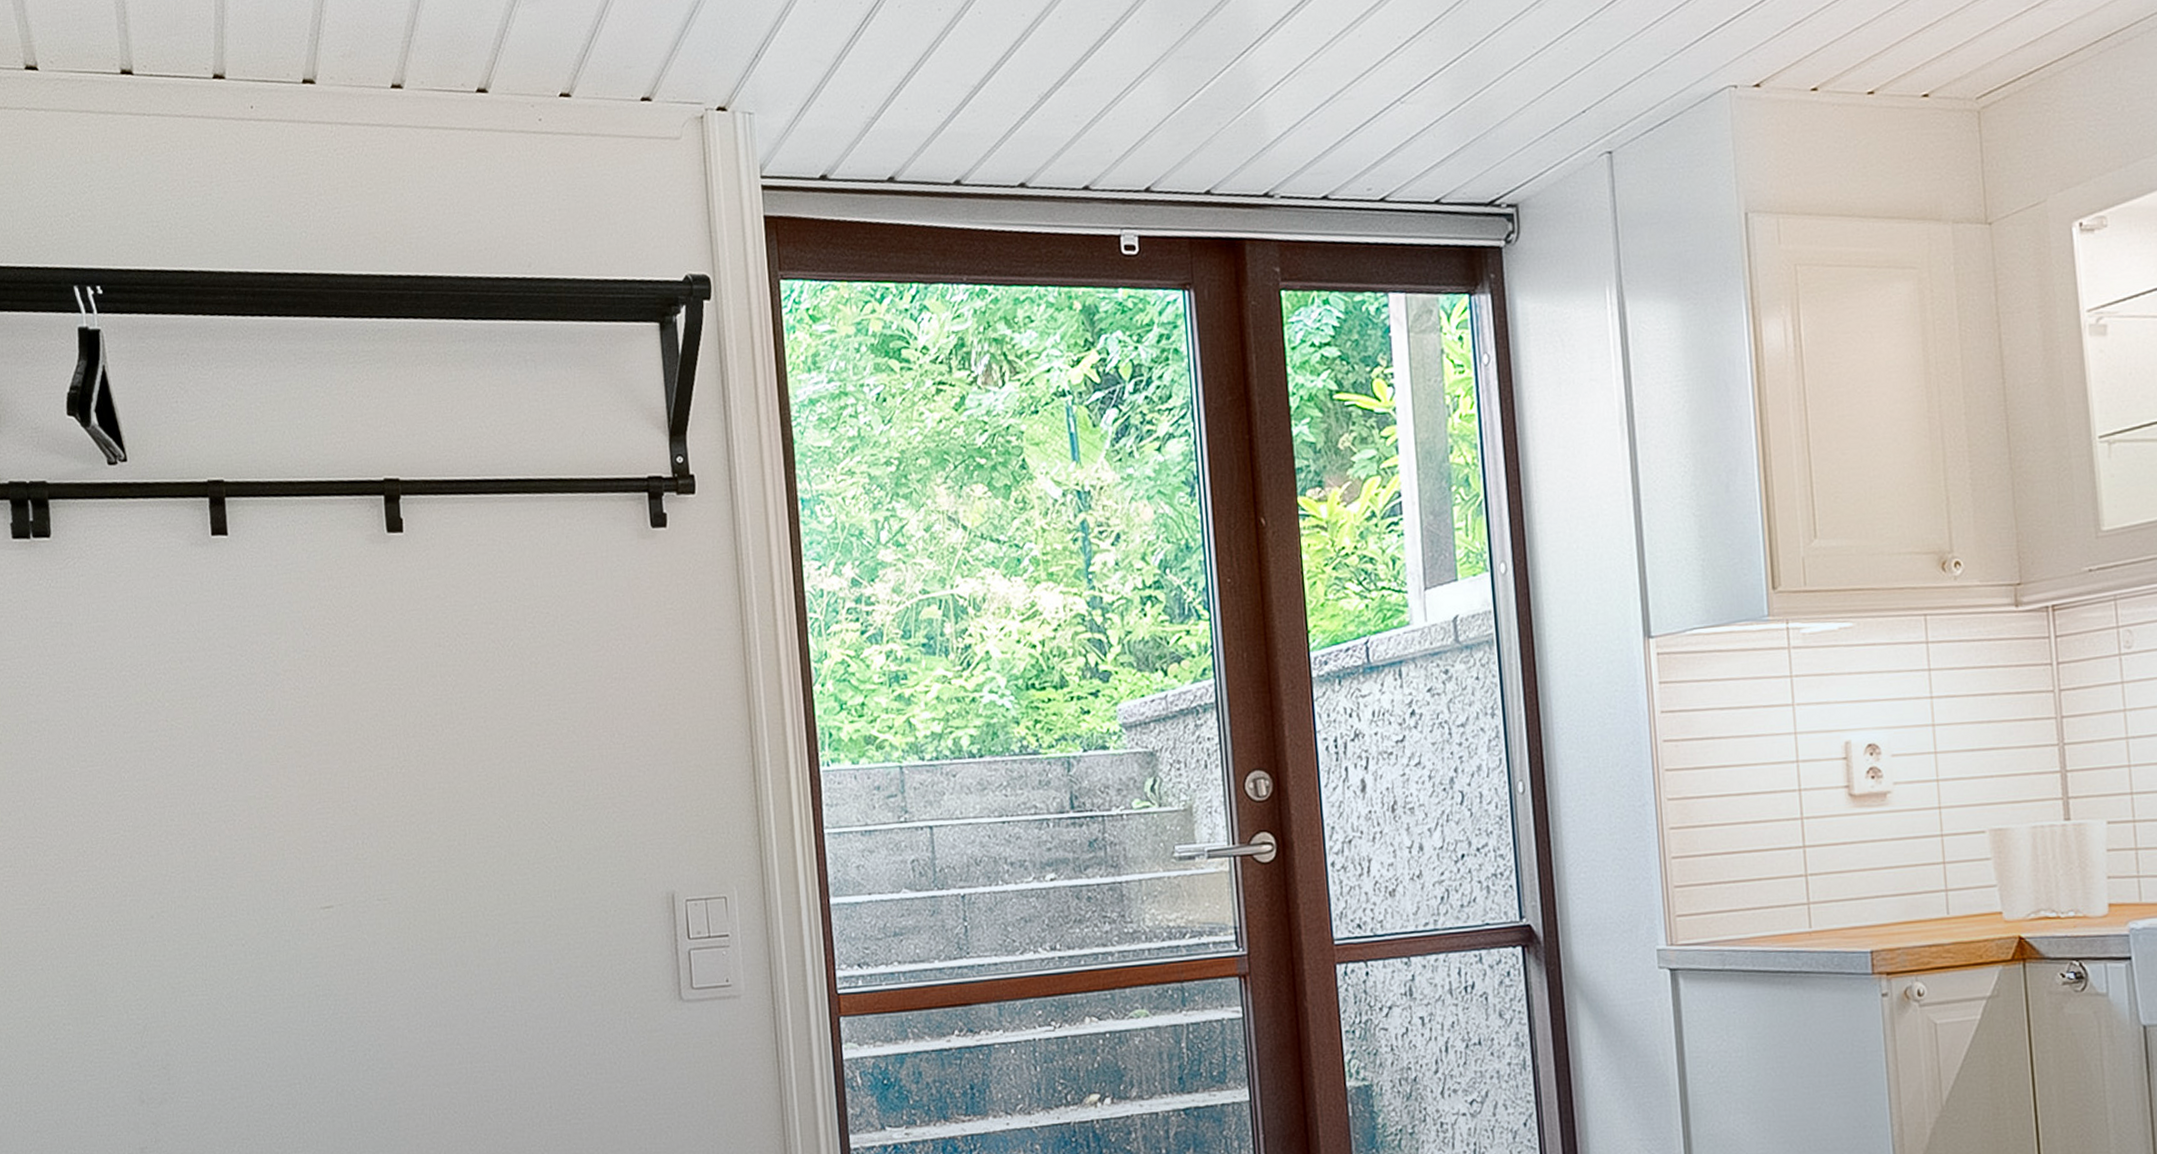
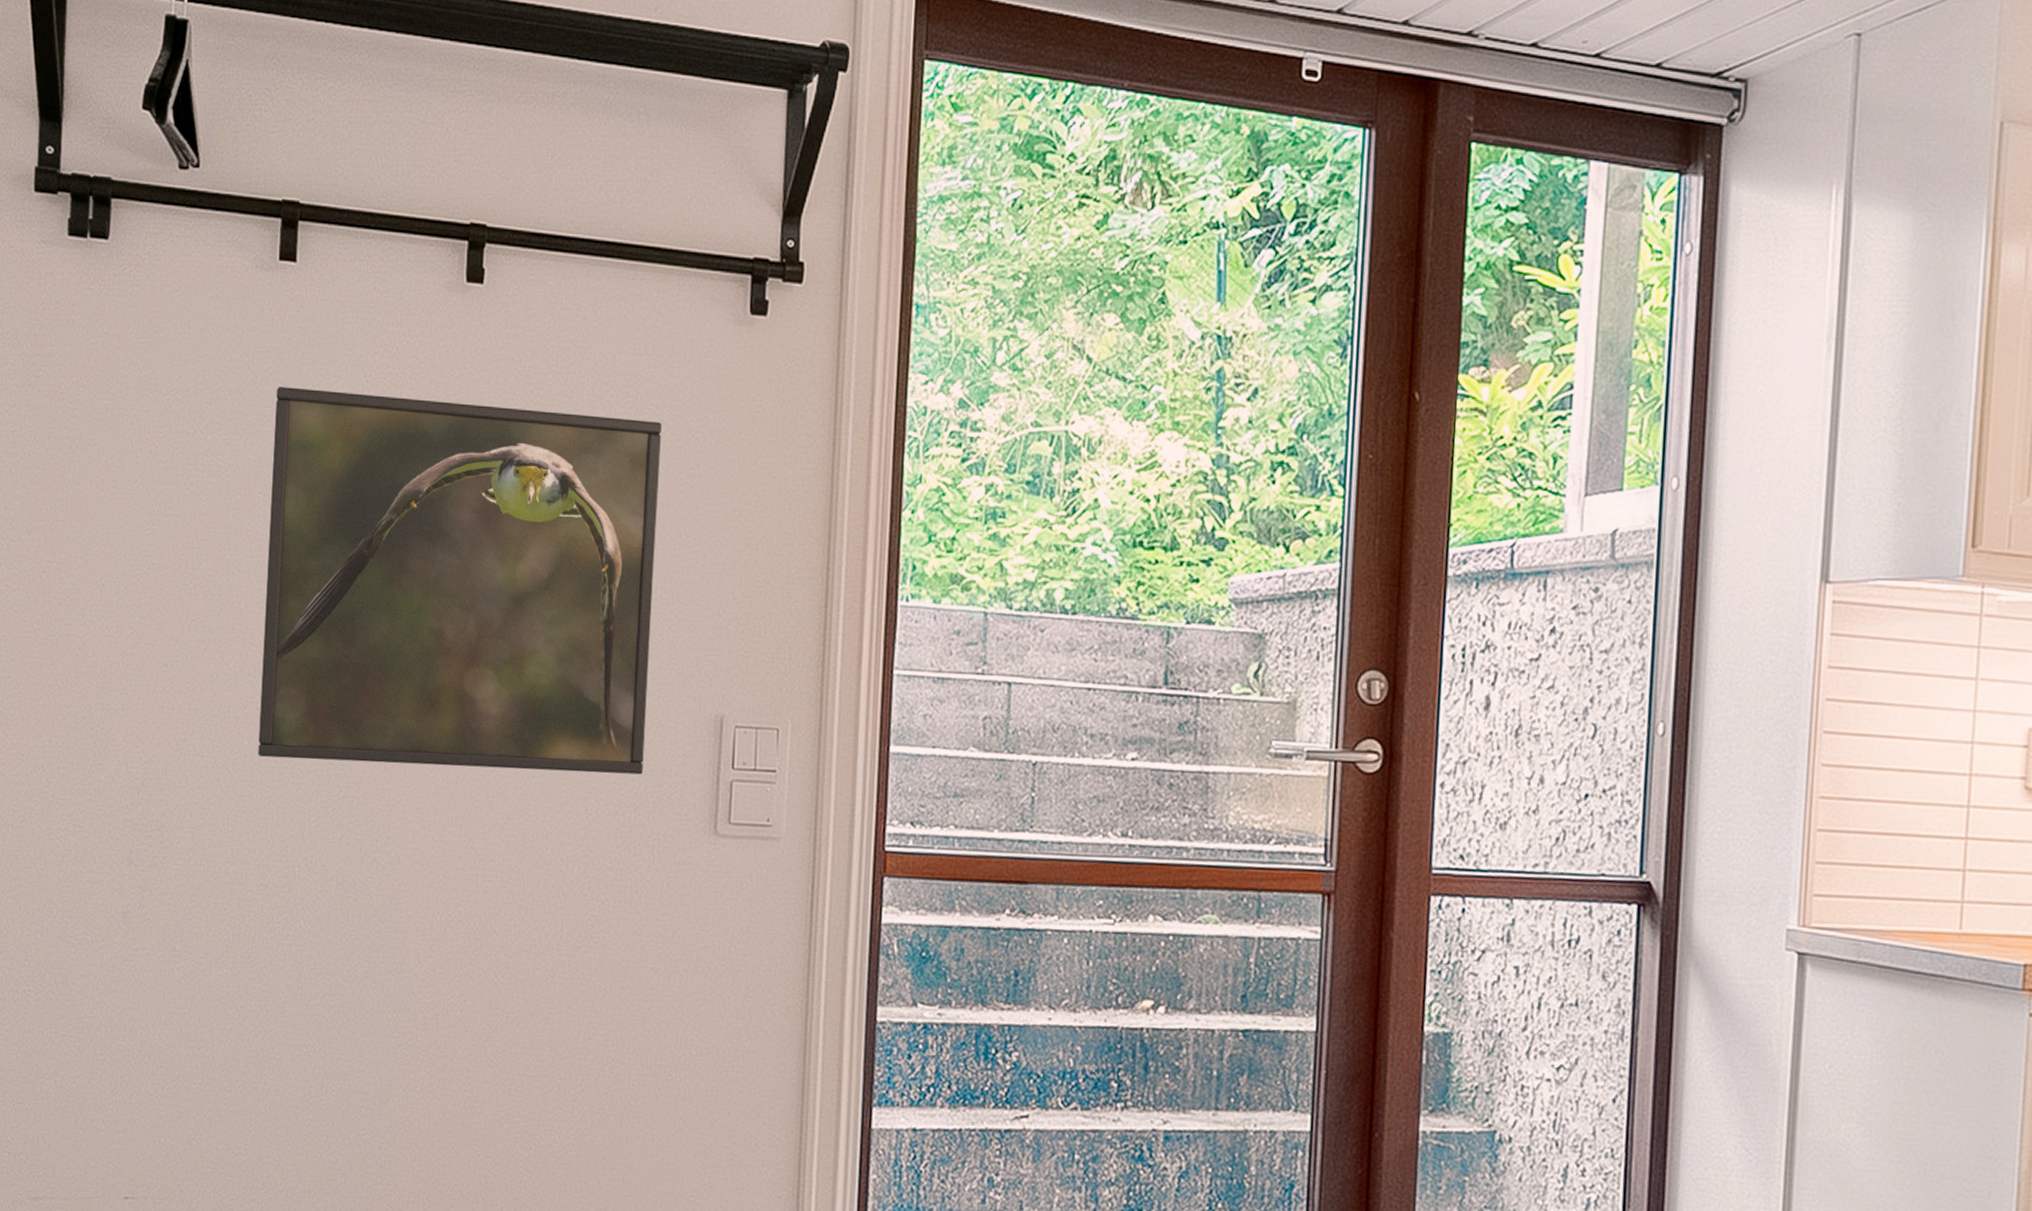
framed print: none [223,635,608,988] -> present [258,387,662,775]

